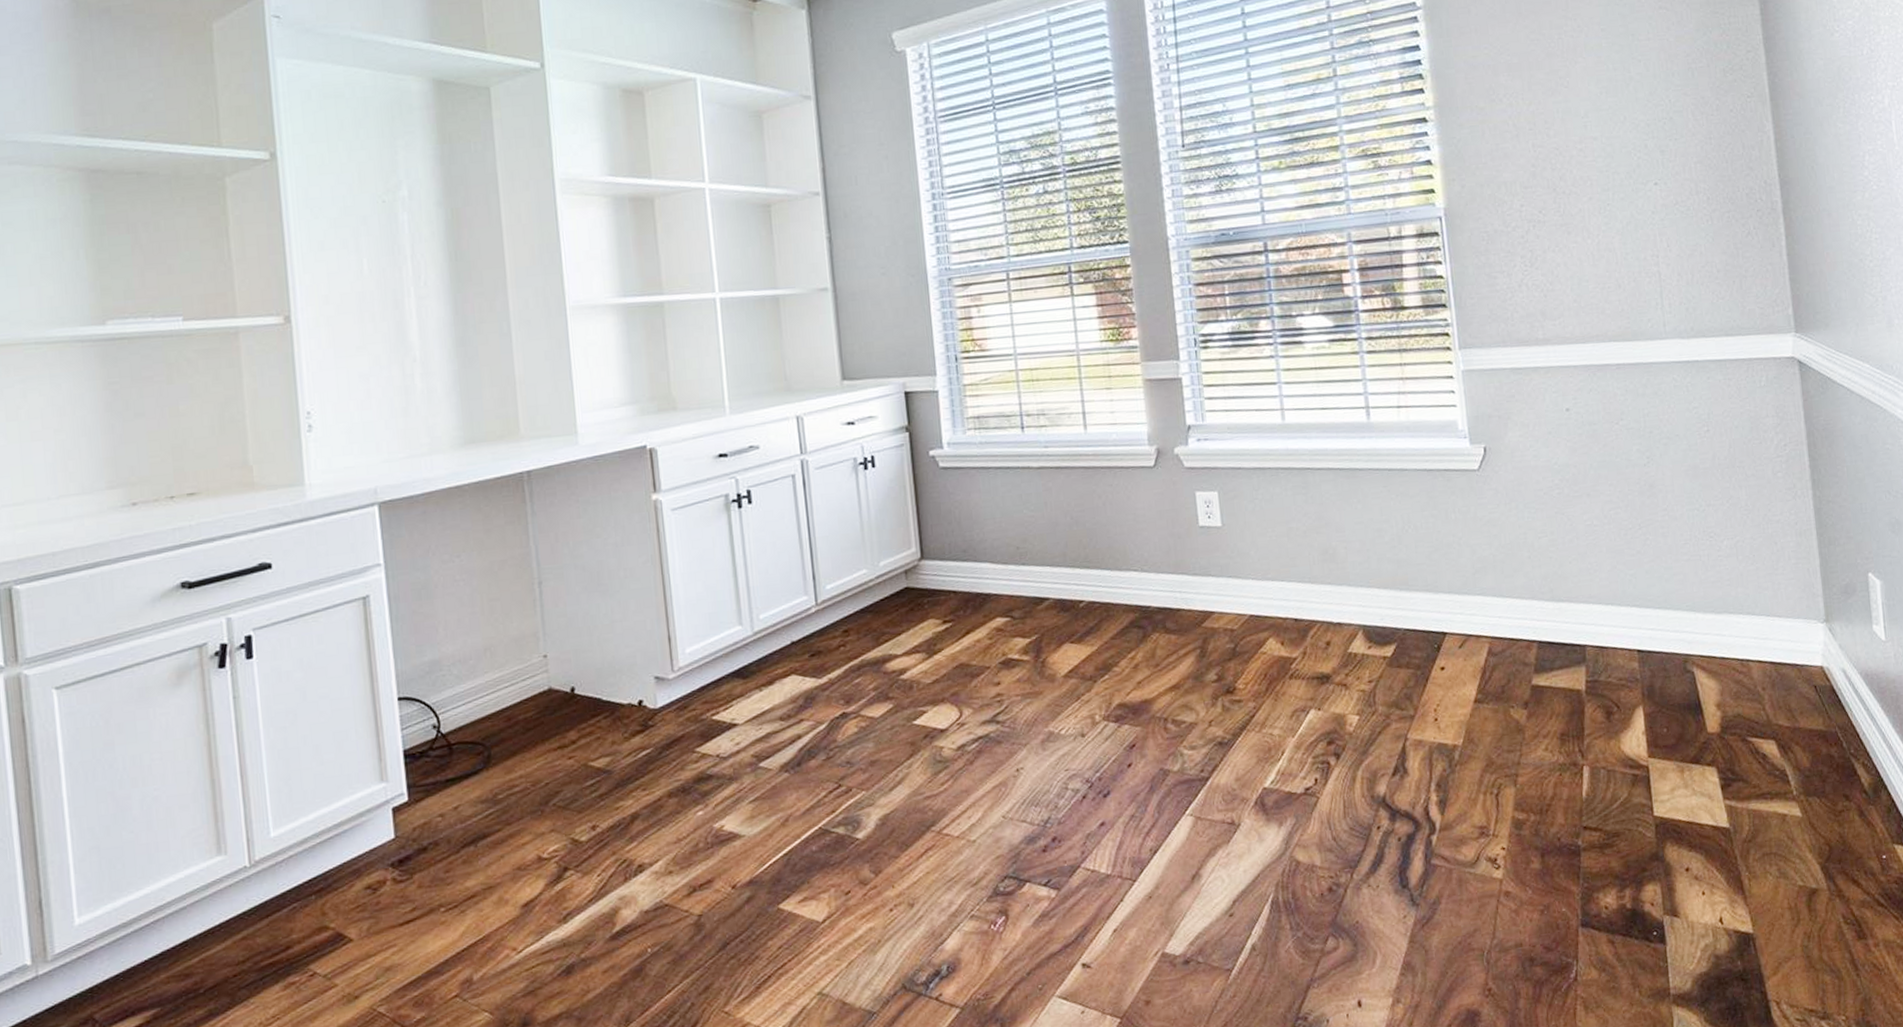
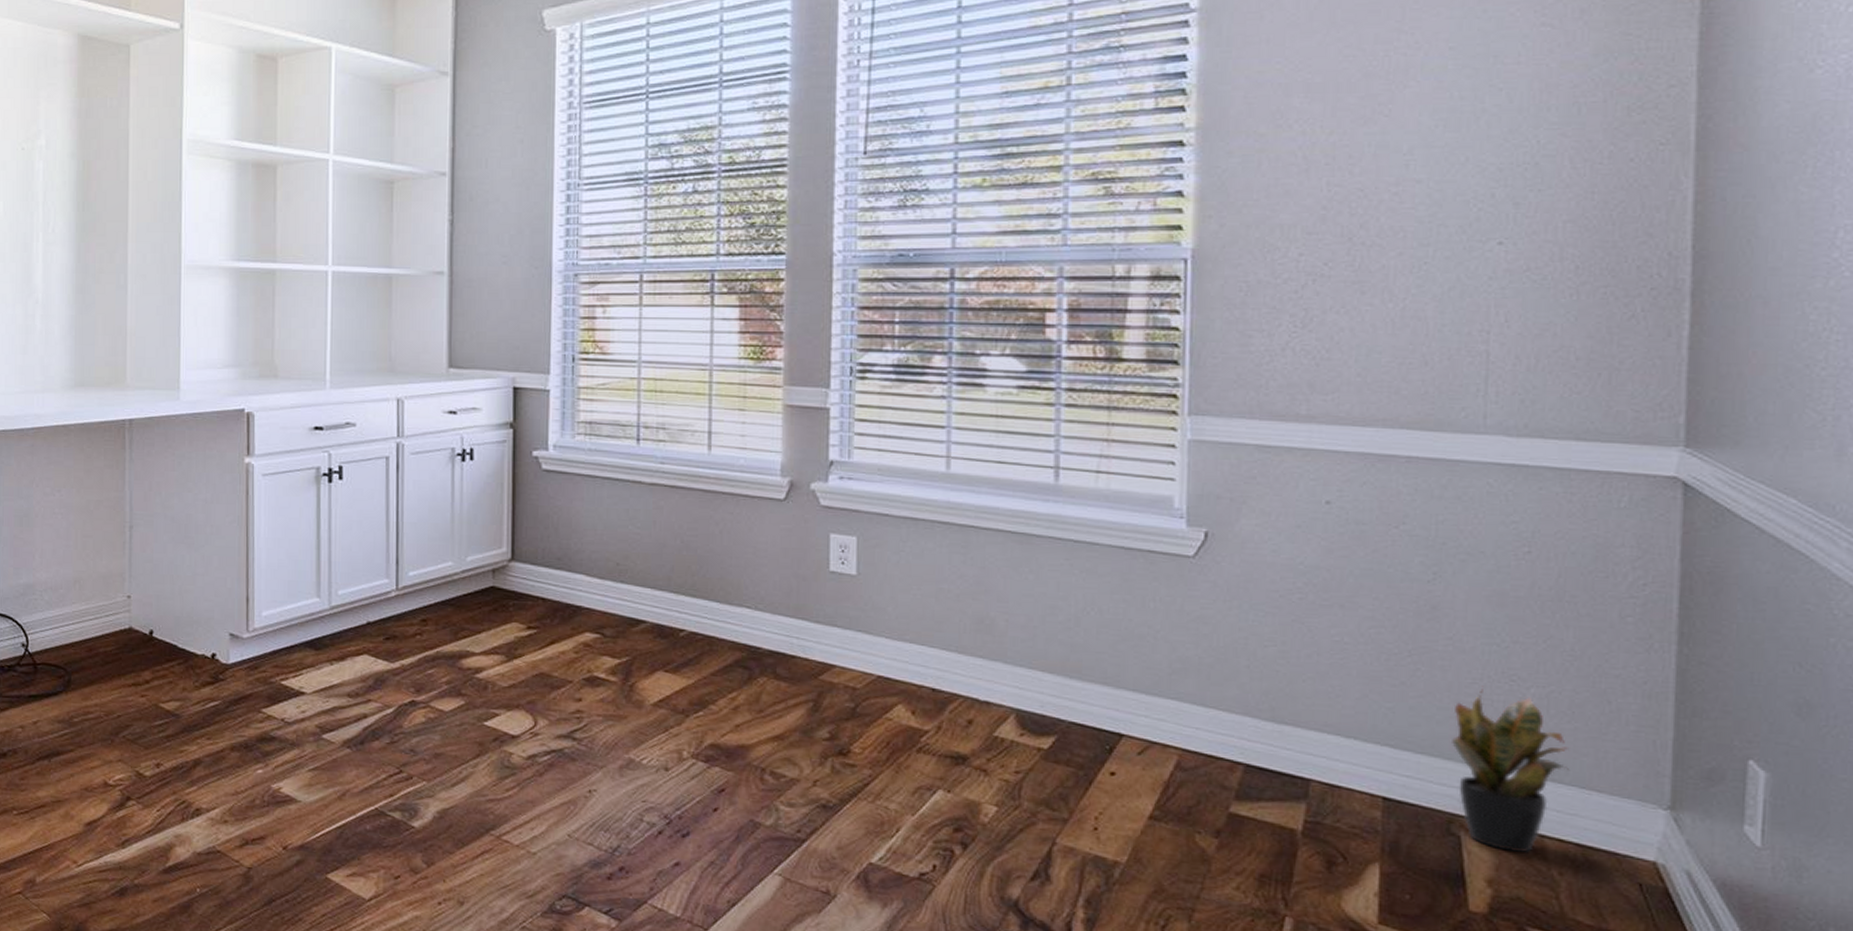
potted plant: none [1676,545,1757,678] -> present [1452,686,1569,854]

